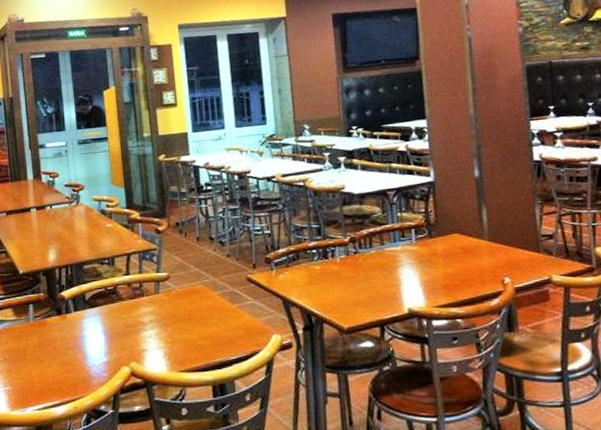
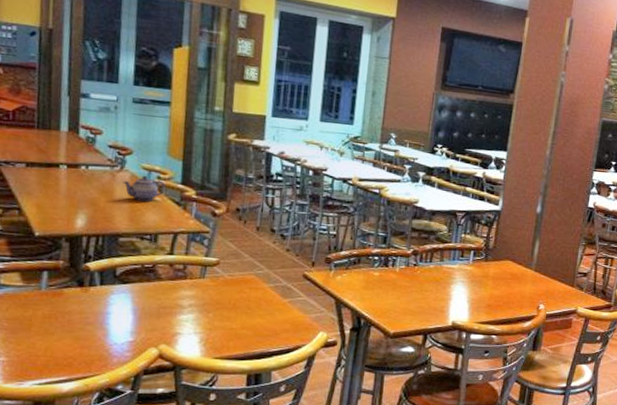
teapot: none [80,206,114,230] -> present [123,175,165,202]

